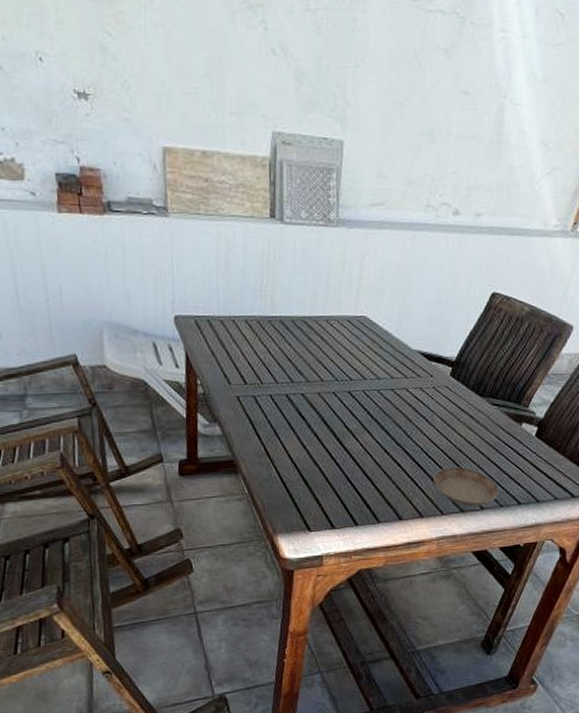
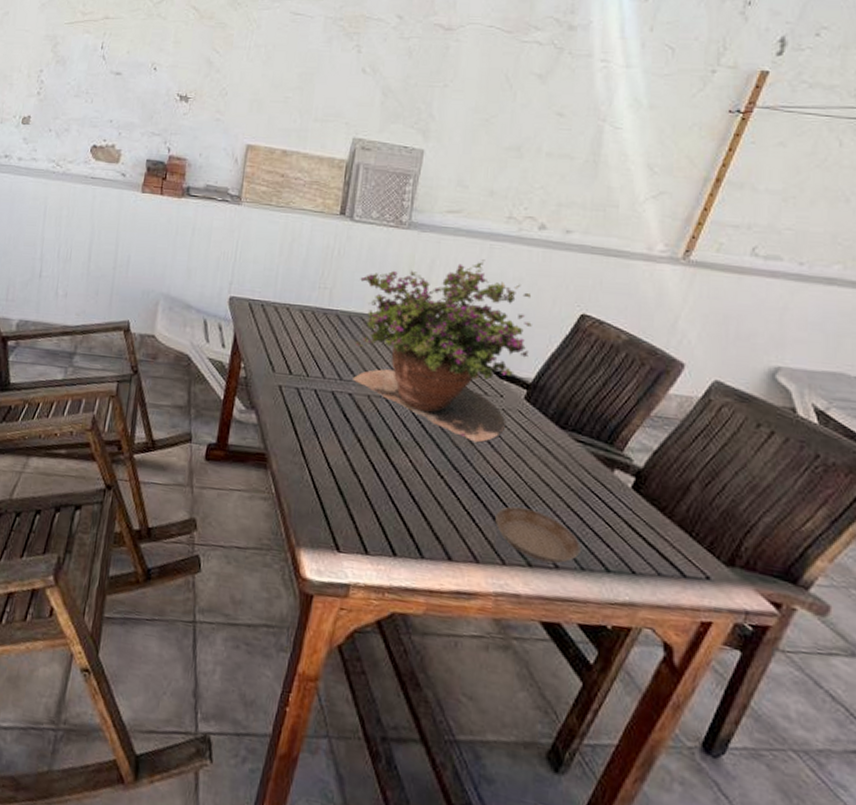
potted plant: none [298,250,452,420] -> present [353,259,532,443]

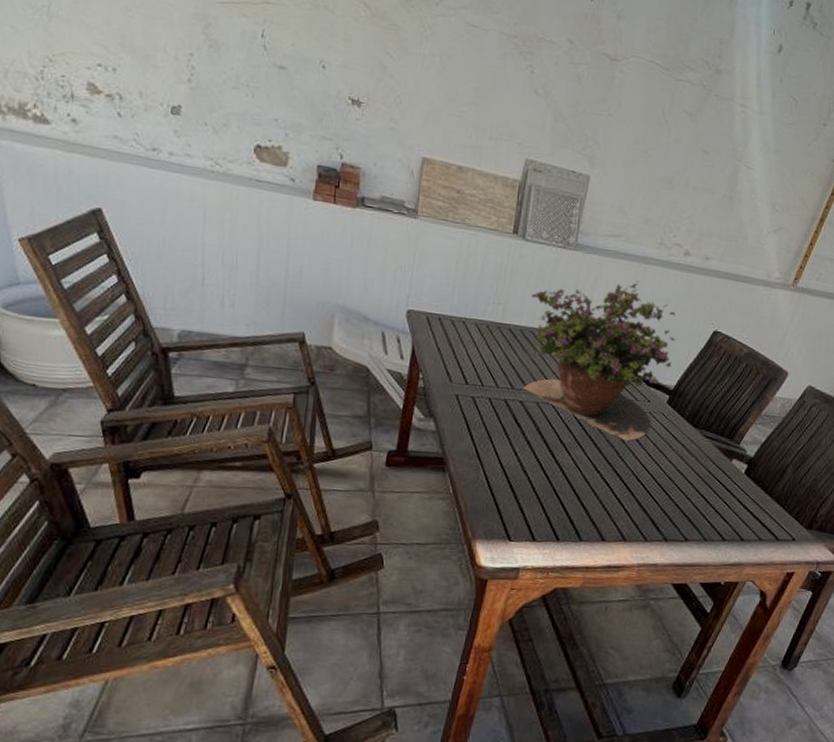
saucer: present [495,506,581,564] -> none [640,493,705,537]

